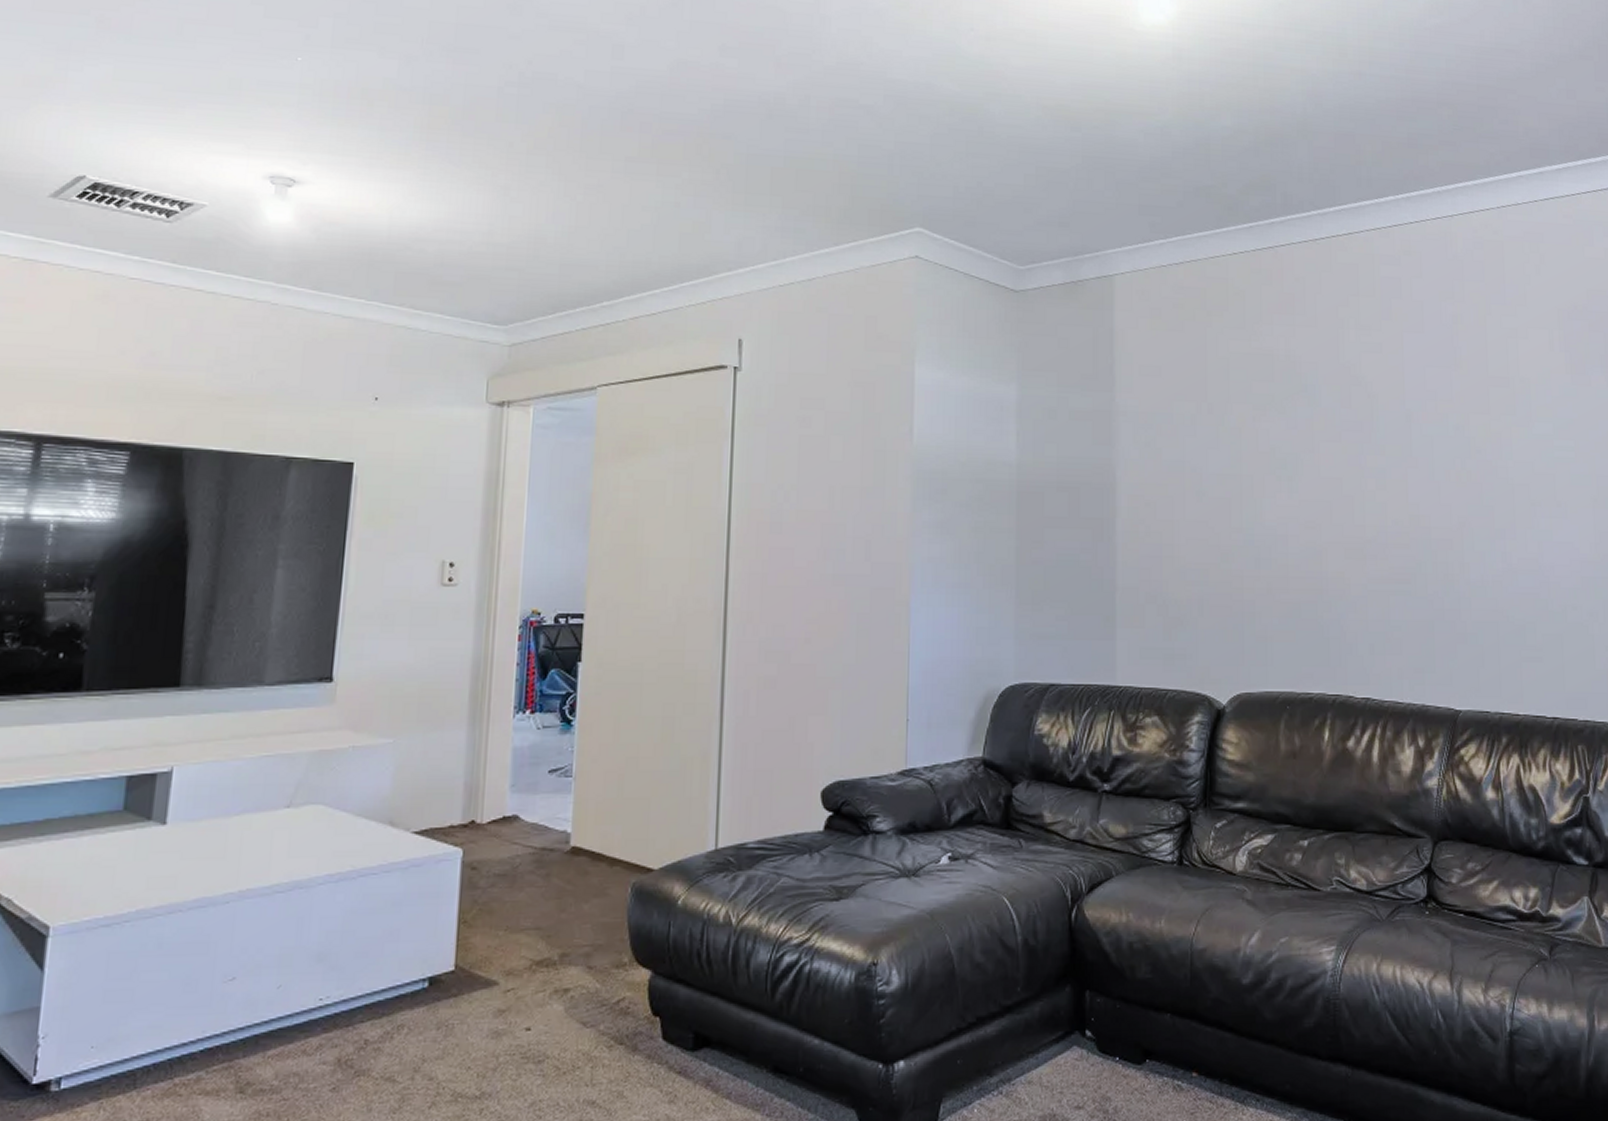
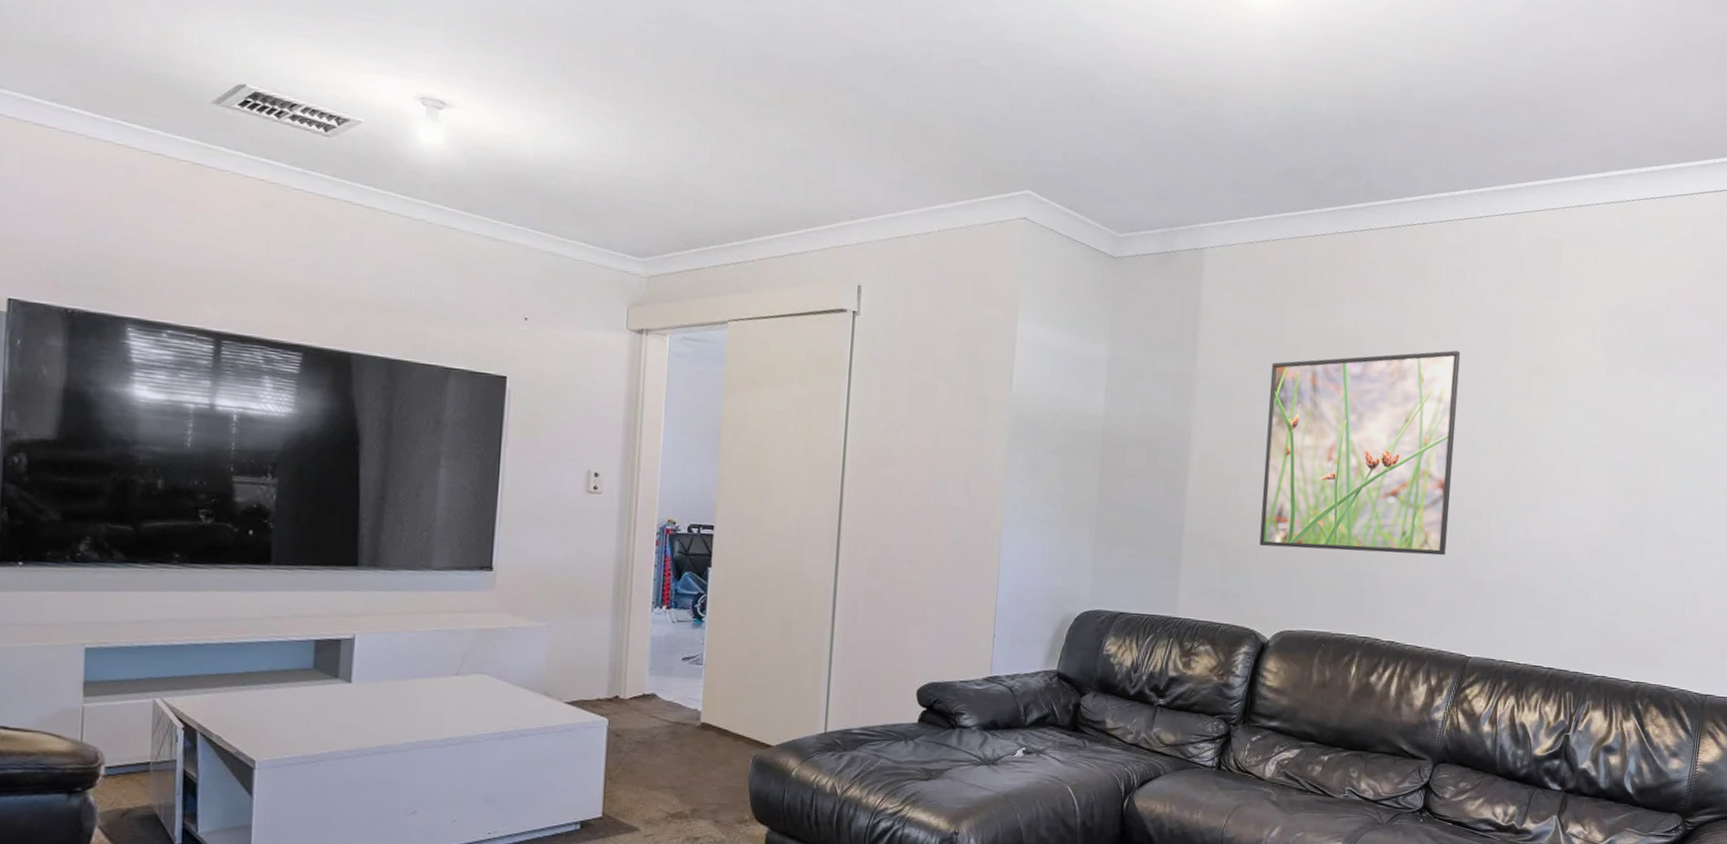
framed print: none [1199,366,1417,597] -> present [1259,350,1461,556]

